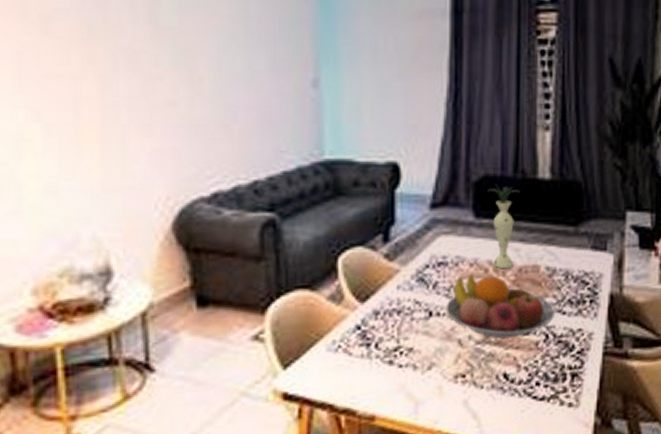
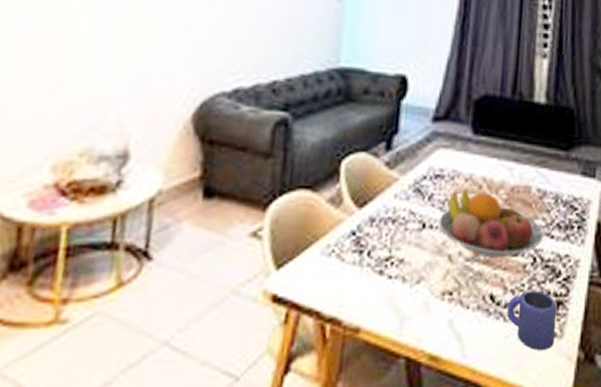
vase: present [487,184,520,269] -> none [486,104,517,187]
mug: none [522,365,572,420] -> present [507,290,557,350]

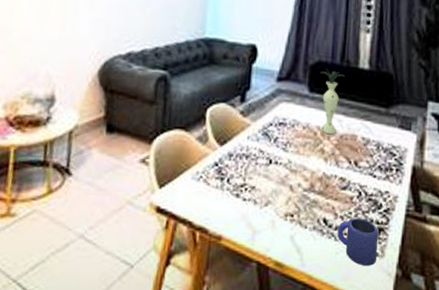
fruit bowl: present [438,189,543,258] -> none [282,135,367,191]
vase: none [486,104,517,187] -> present [320,68,345,135]

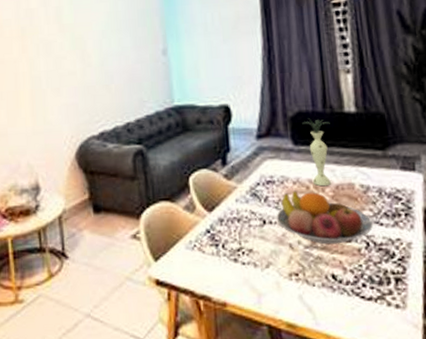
fruit bowl: none [282,135,367,191] -> present [276,190,373,245]
mug: present [337,217,379,266] -> none [349,269,398,319]

